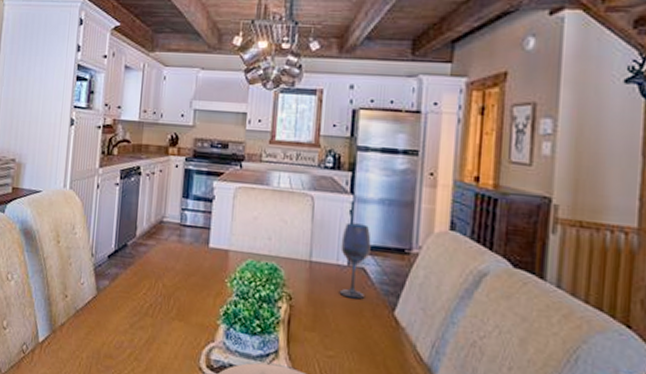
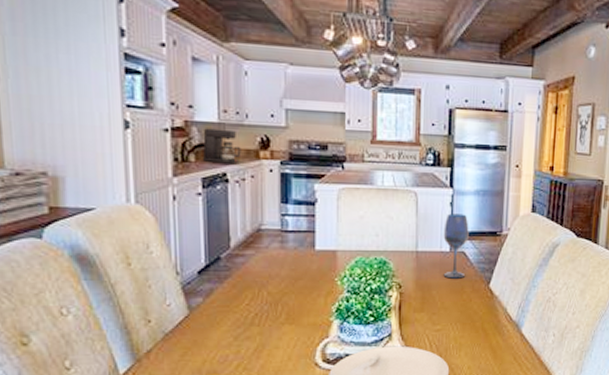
coffee maker: none [122,126,154,159] -> present [202,128,241,164]

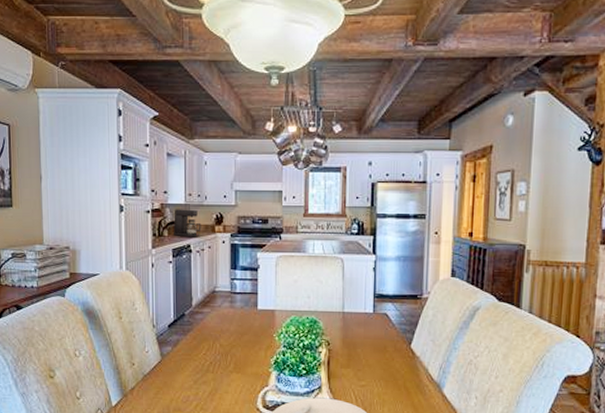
wineglass: present [443,213,469,279] -> none [367,278,391,339]

